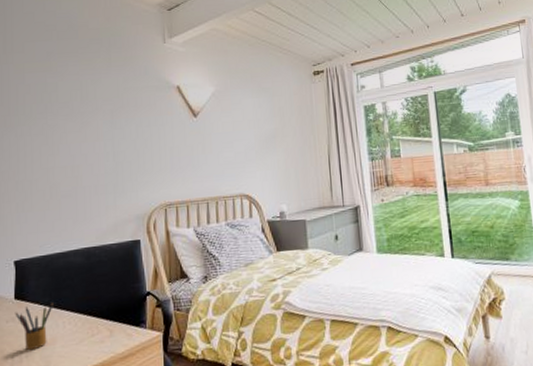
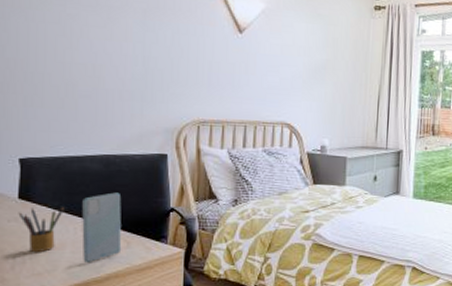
smartphone: none [69,282,106,356] -> present [82,192,122,264]

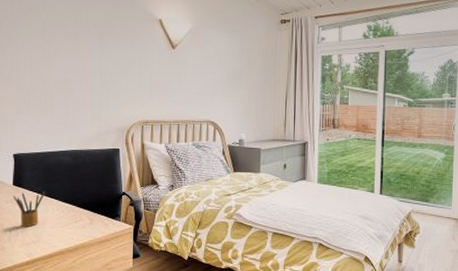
smartphone: present [82,192,122,264] -> none [58,180,87,236]

